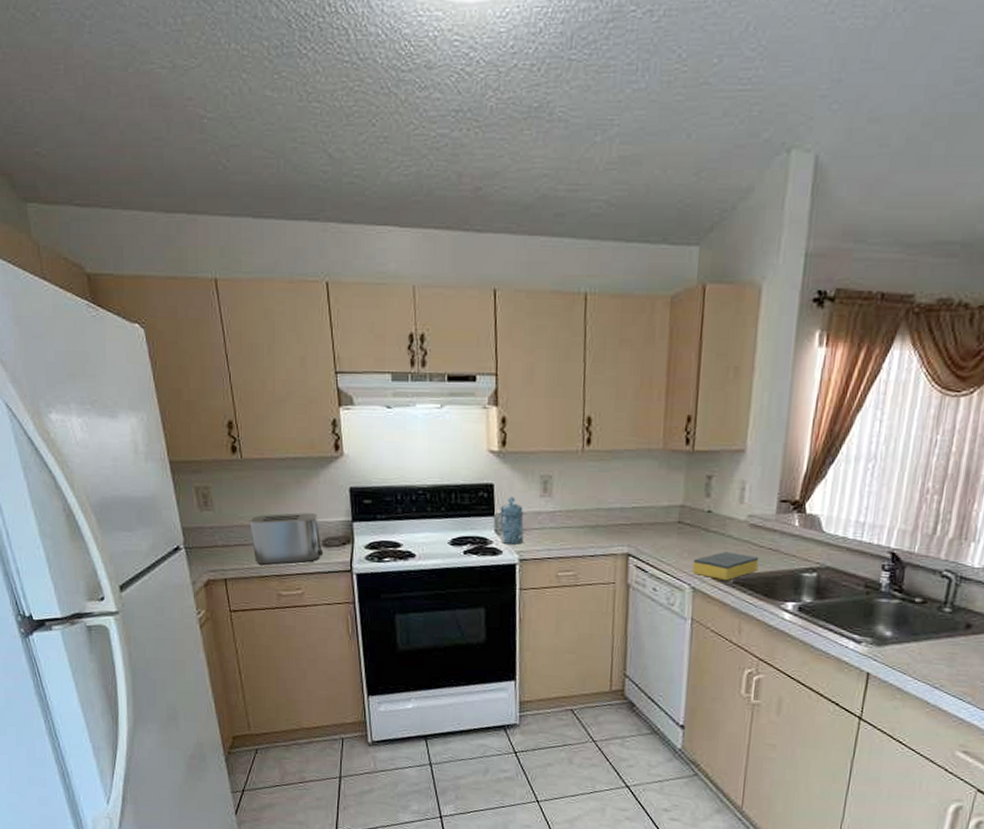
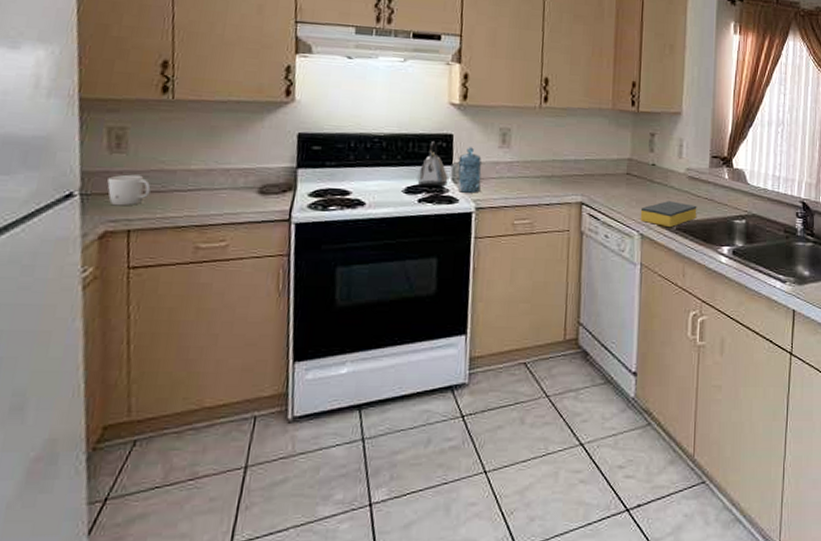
mug: none [203,530,236,558] -> present [107,174,151,206]
toaster: present [249,513,324,566] -> none [170,157,260,215]
kettle: none [461,491,491,541] -> present [417,140,448,189]

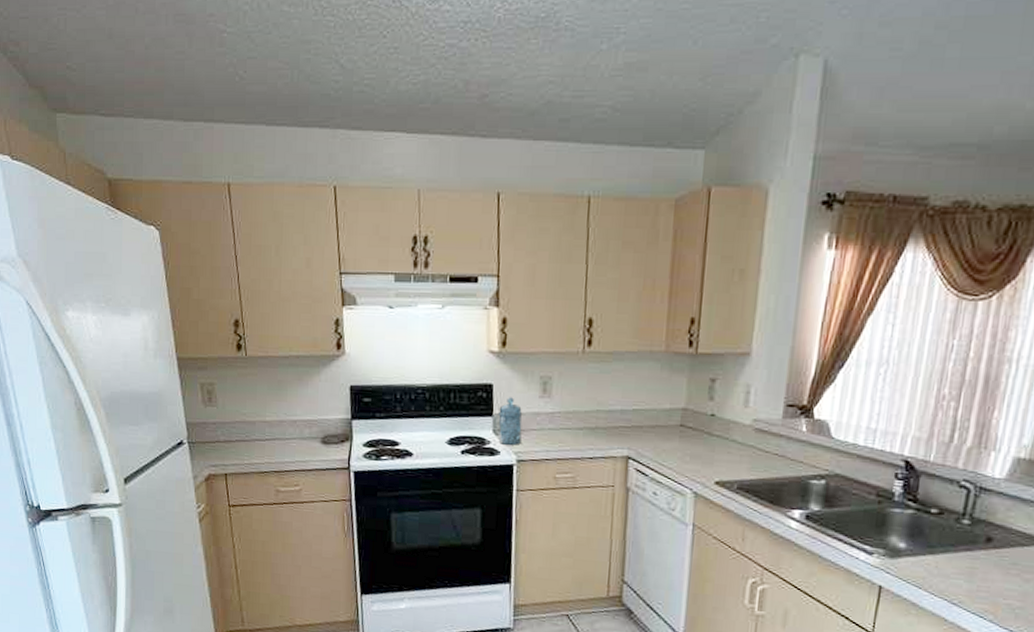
mug: present [107,174,151,206] -> none [206,425,238,453]
kettle: present [417,140,448,189] -> none [459,391,489,441]
sponge: present [640,201,697,228] -> none [694,456,764,487]

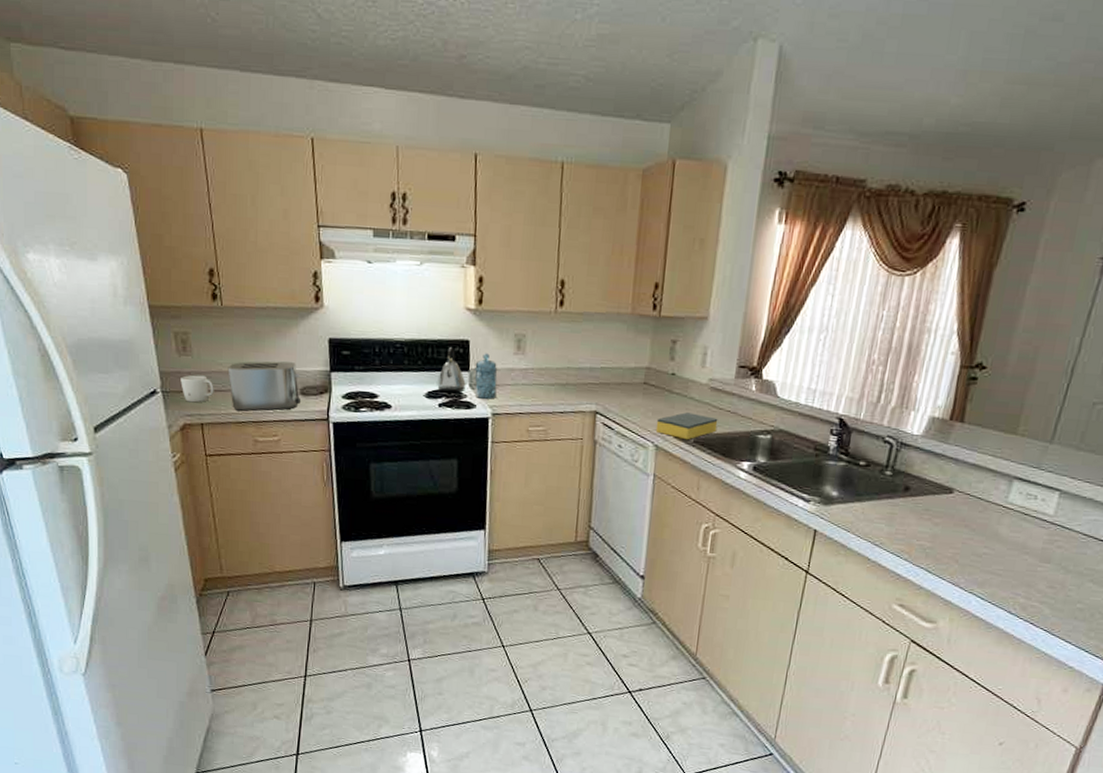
mug: none [206,425,238,453] -> present [180,375,214,403]
toaster: none [251,410,323,462] -> present [227,361,301,412]
kettle: none [459,391,489,441] -> present [437,346,466,395]
sponge: none [694,456,764,487] -> present [655,412,718,440]

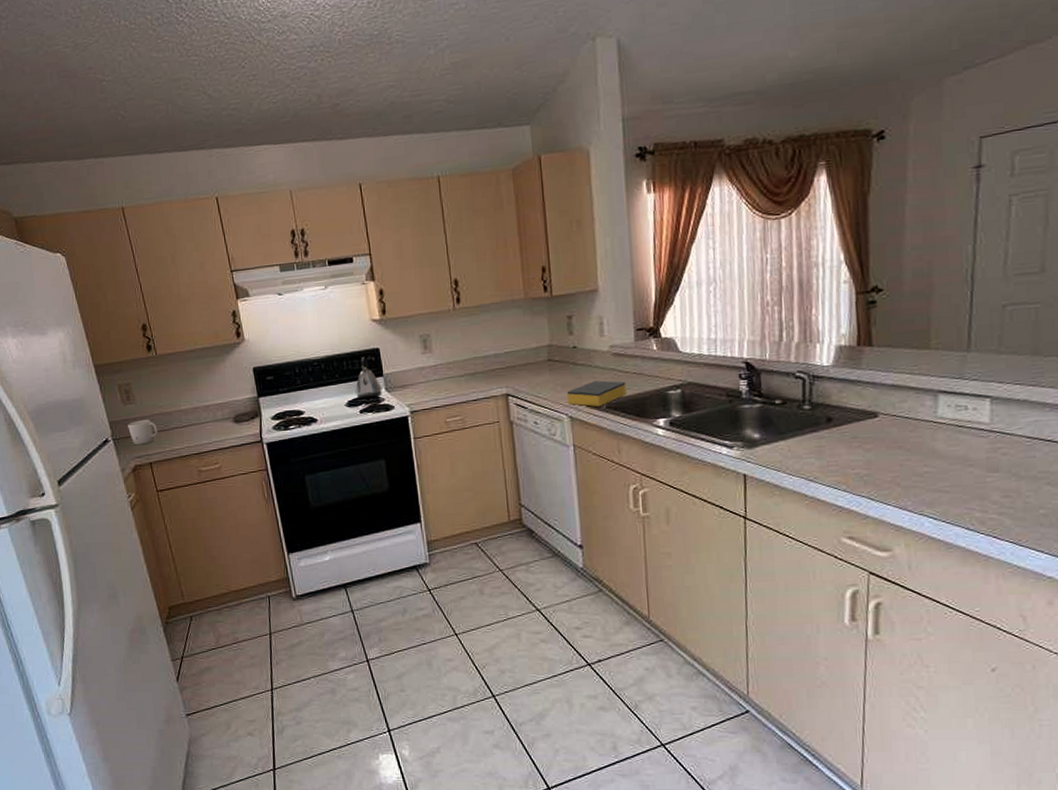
toaster: present [227,361,301,412] -> none [167,394,236,447]
canister: present [475,353,498,399] -> none [388,357,412,400]

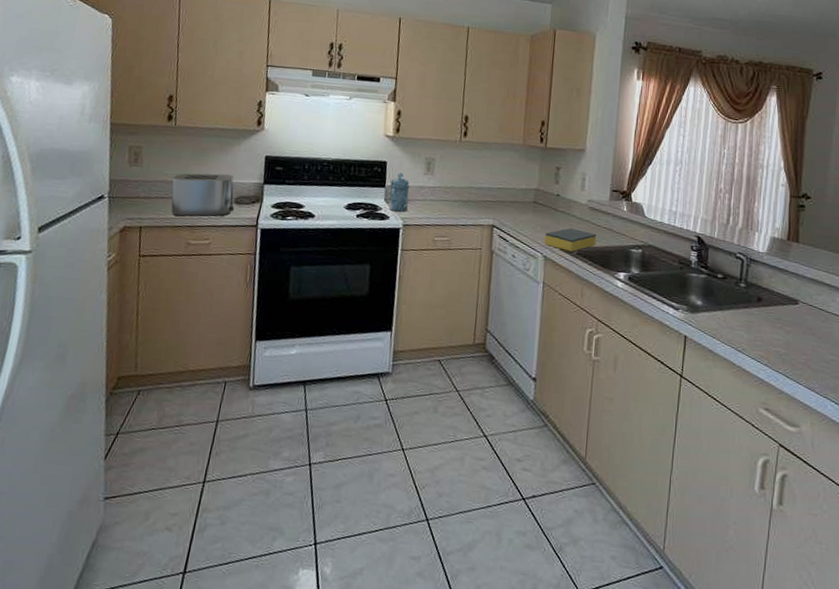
mug: present [128,419,158,445] -> none [127,183,158,208]
toaster: none [167,394,236,447] -> present [171,173,236,217]
kettle: present [355,356,382,401] -> none [356,166,382,207]
canister: none [388,357,412,400] -> present [389,173,410,212]

